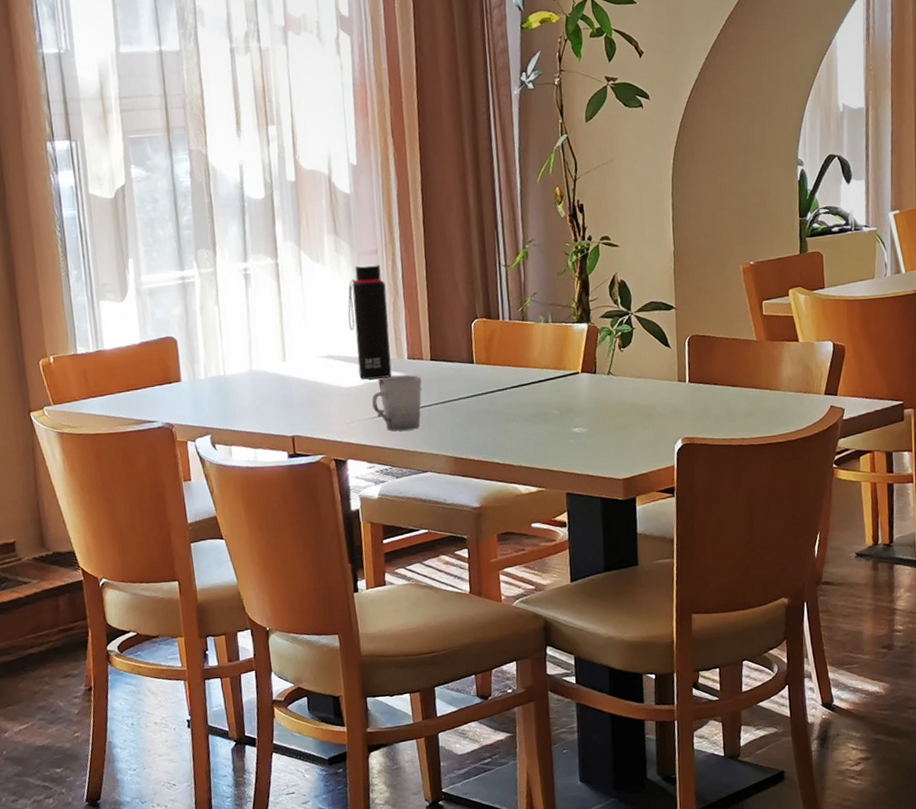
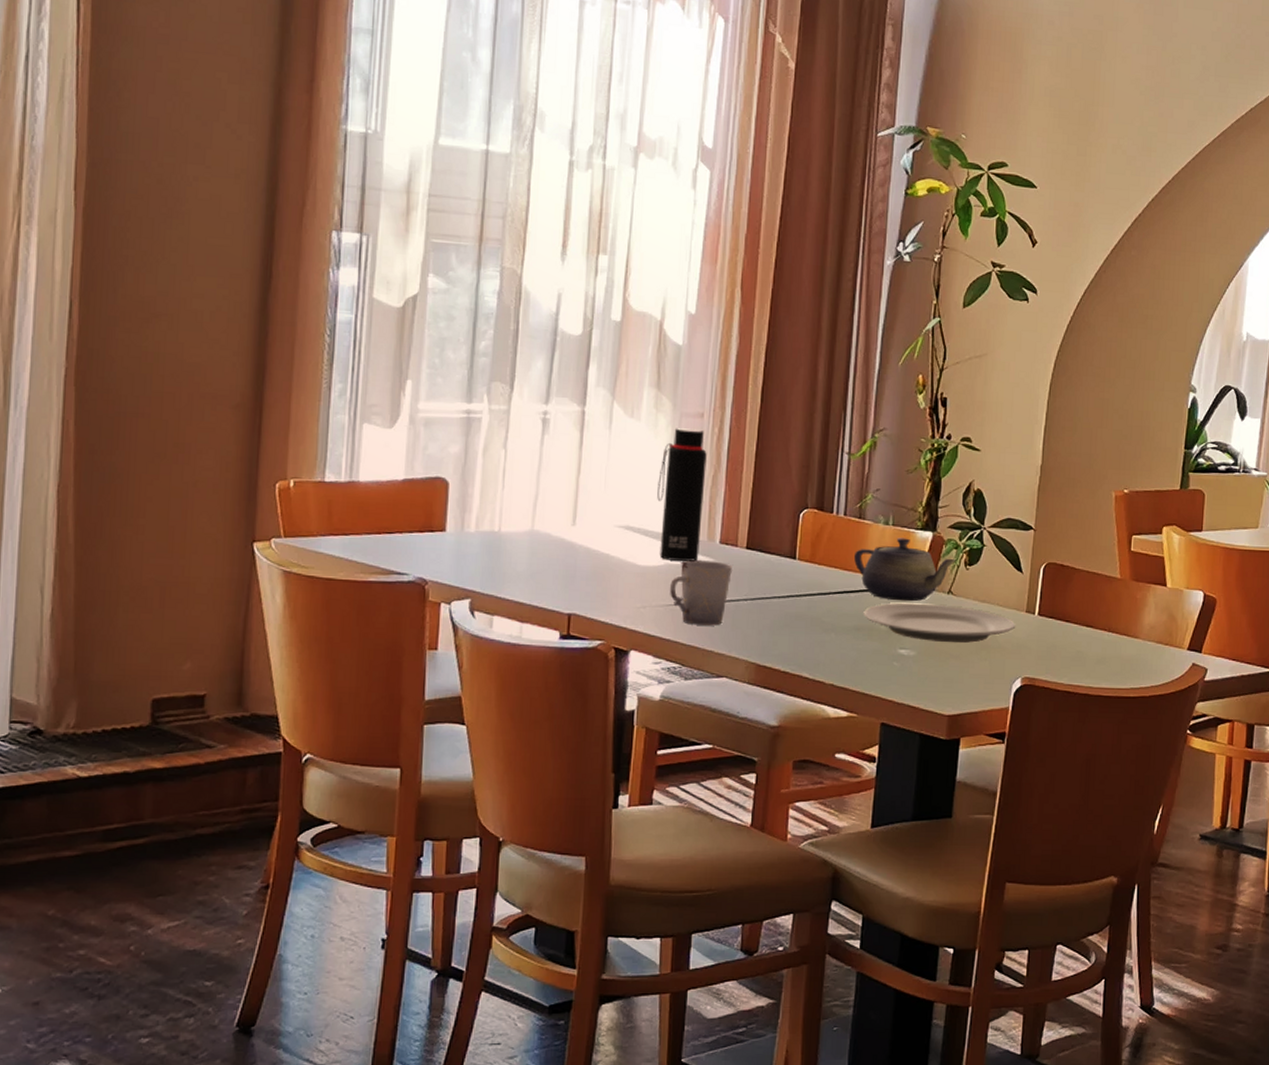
teapot: none [522,331,612,387] -> present [853,538,957,602]
plate: none [538,385,671,418] -> present [863,602,1016,644]

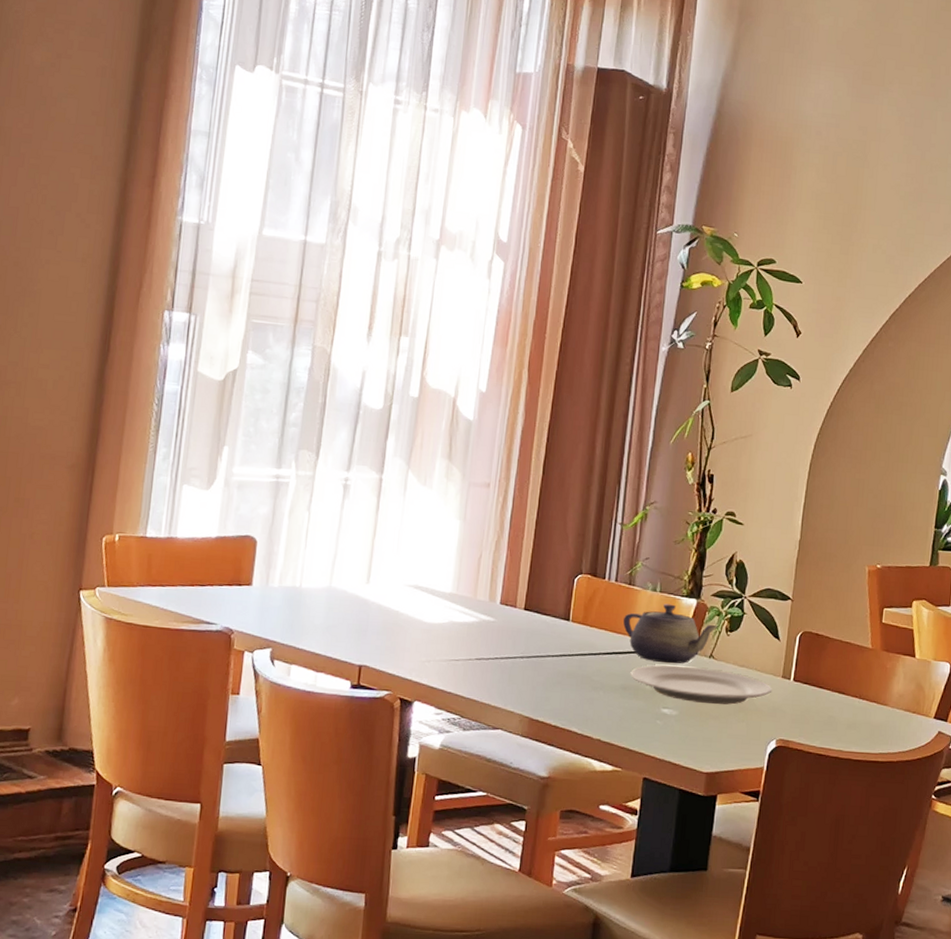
water bottle: present [657,428,707,561] -> none [444,496,492,620]
cup: present [670,560,732,626] -> none [453,619,511,681]

